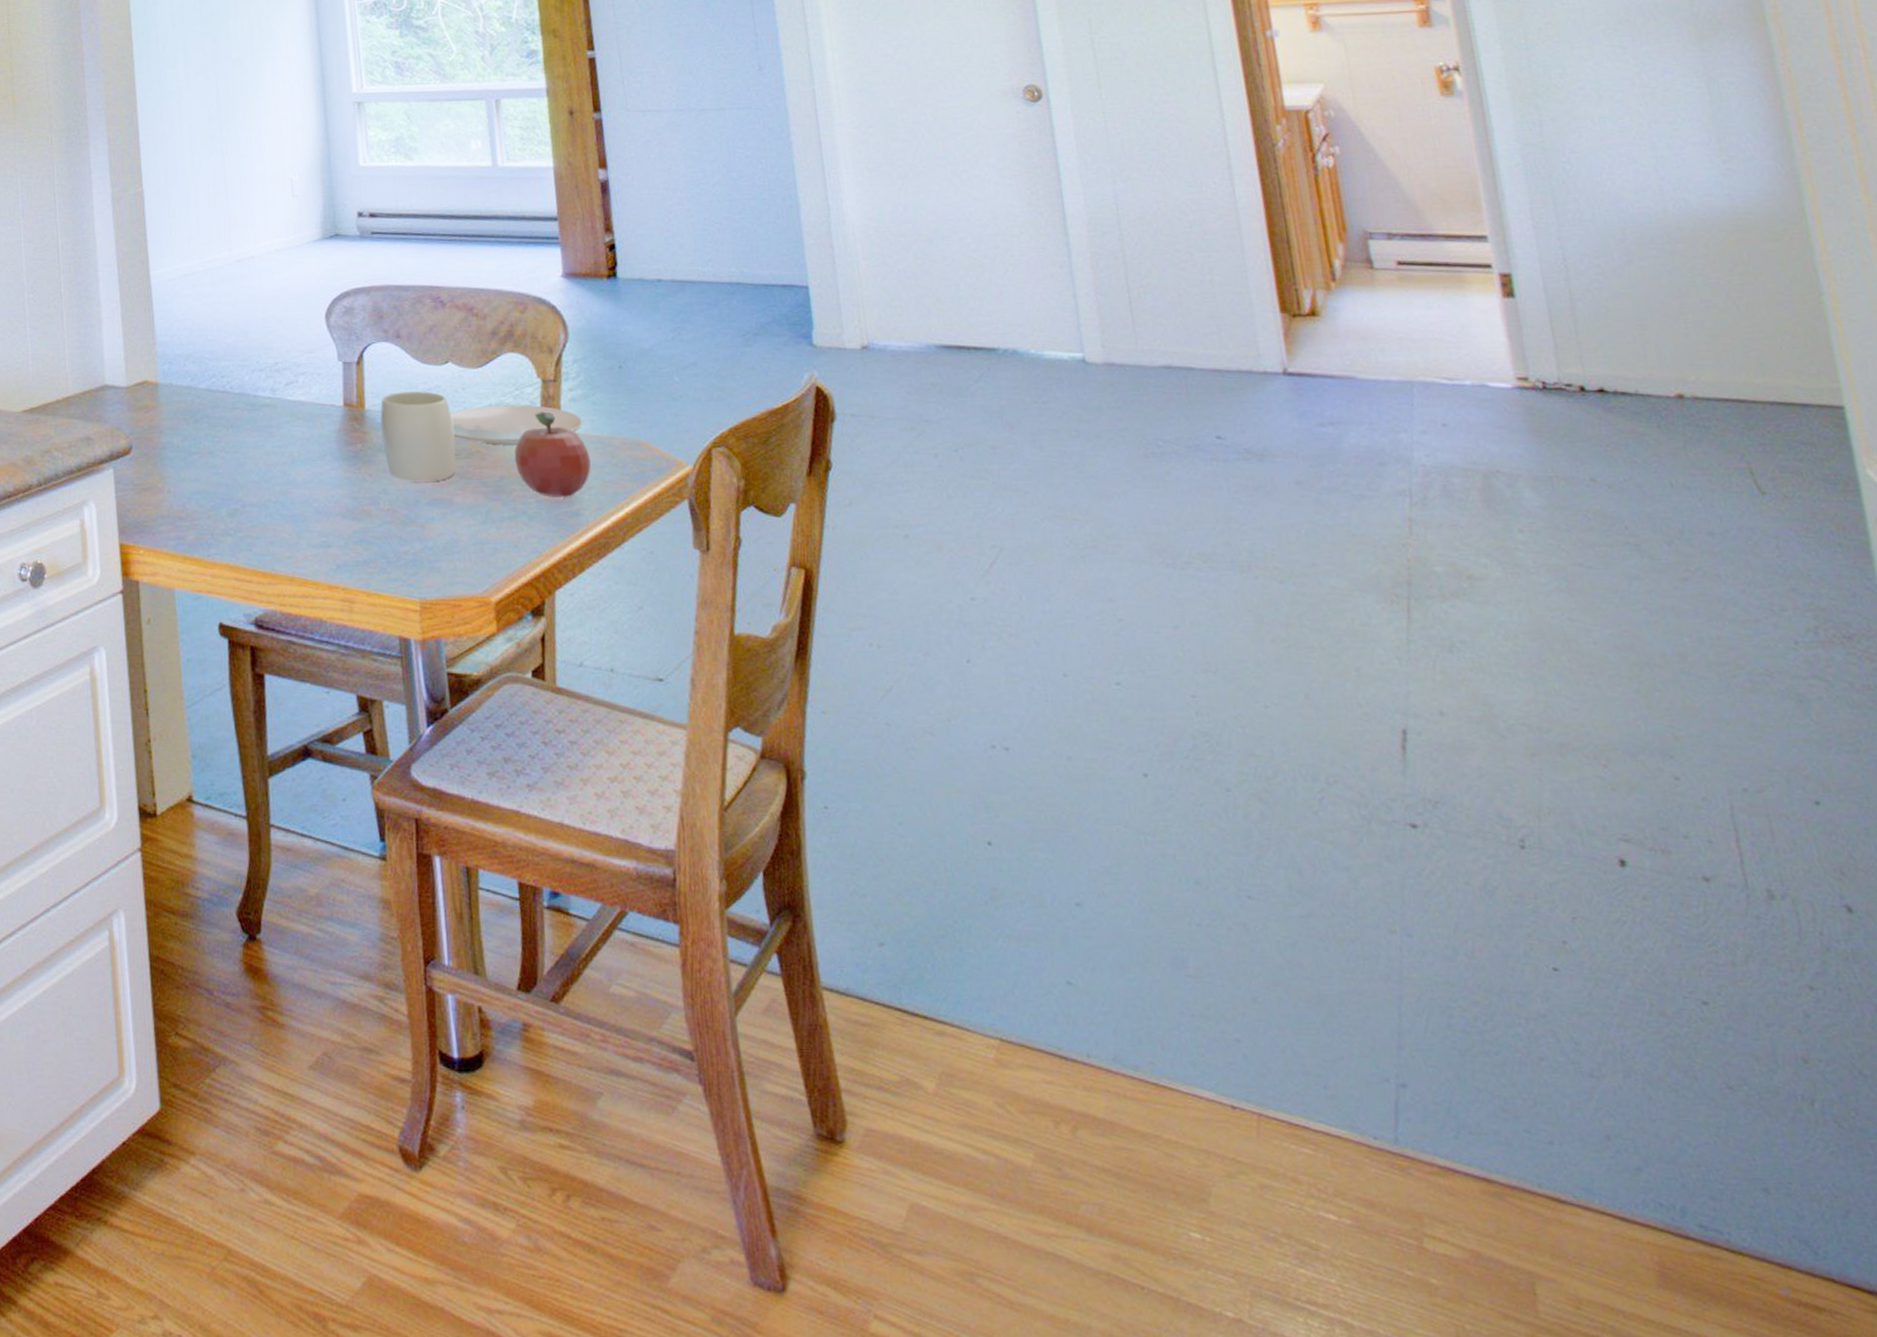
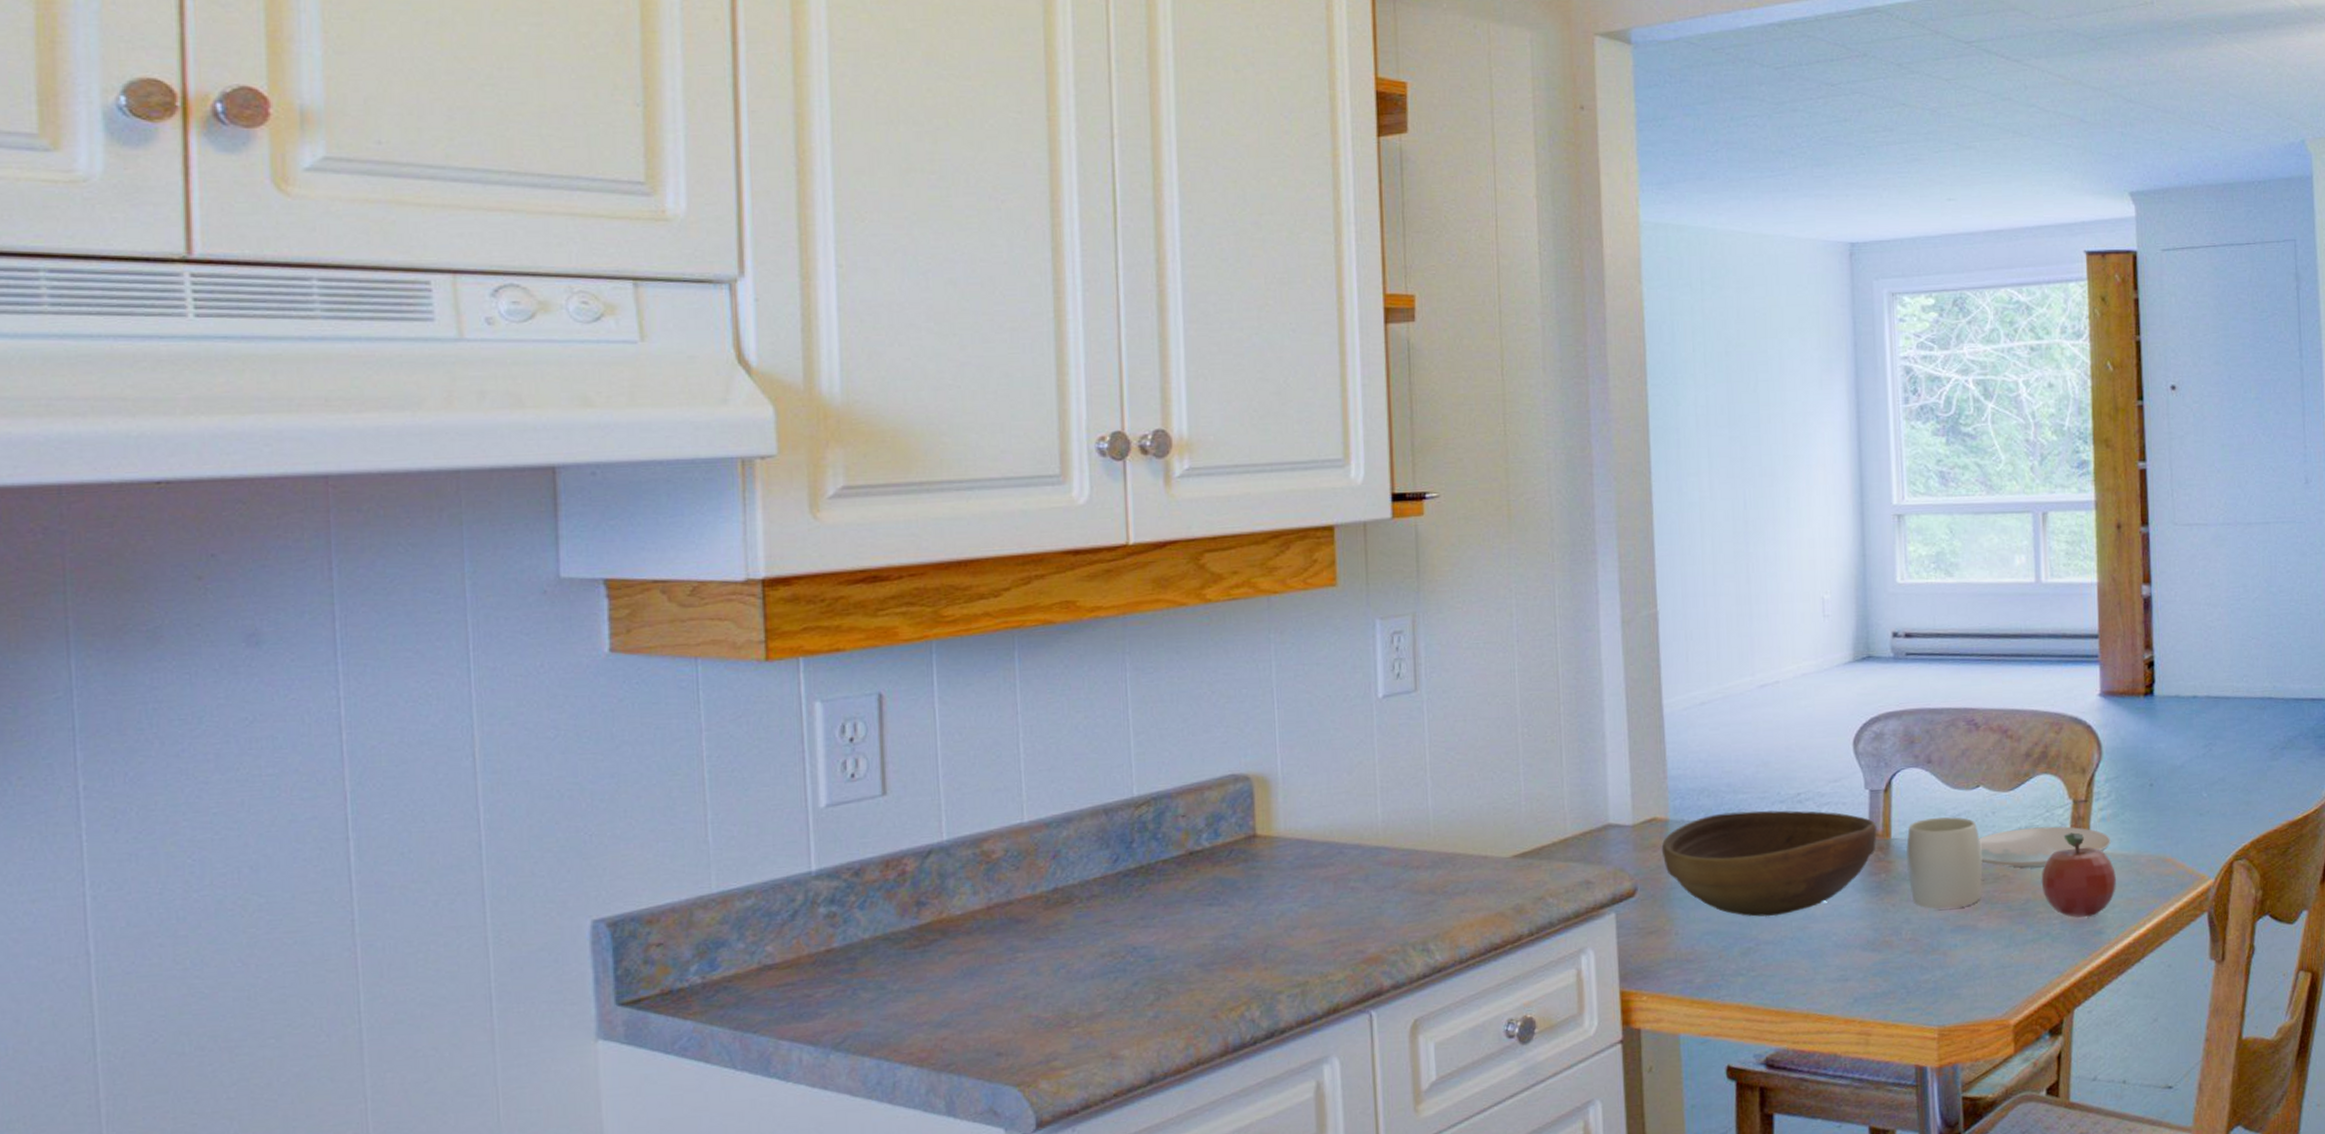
bowl: none [152,378,352,480] -> present [1661,810,1877,917]

